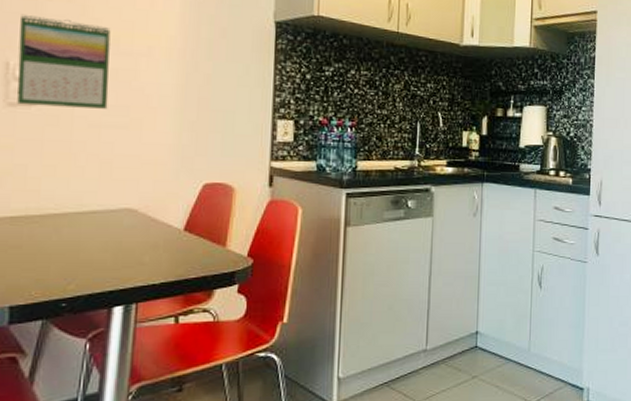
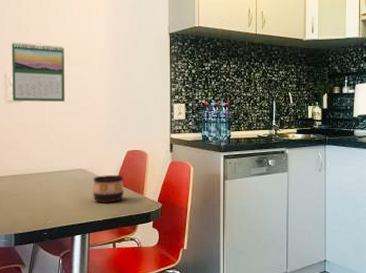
cup: none [145,218,197,258] -> present [92,175,124,203]

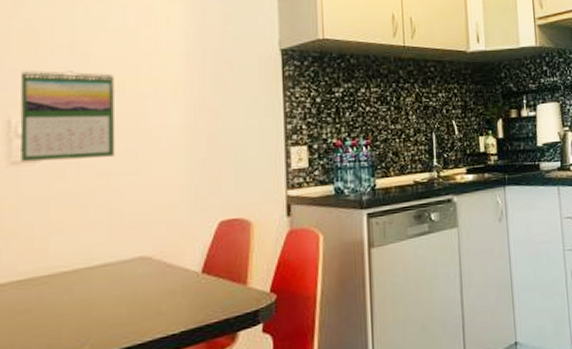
cup: present [92,175,124,203] -> none [161,259,216,306]

